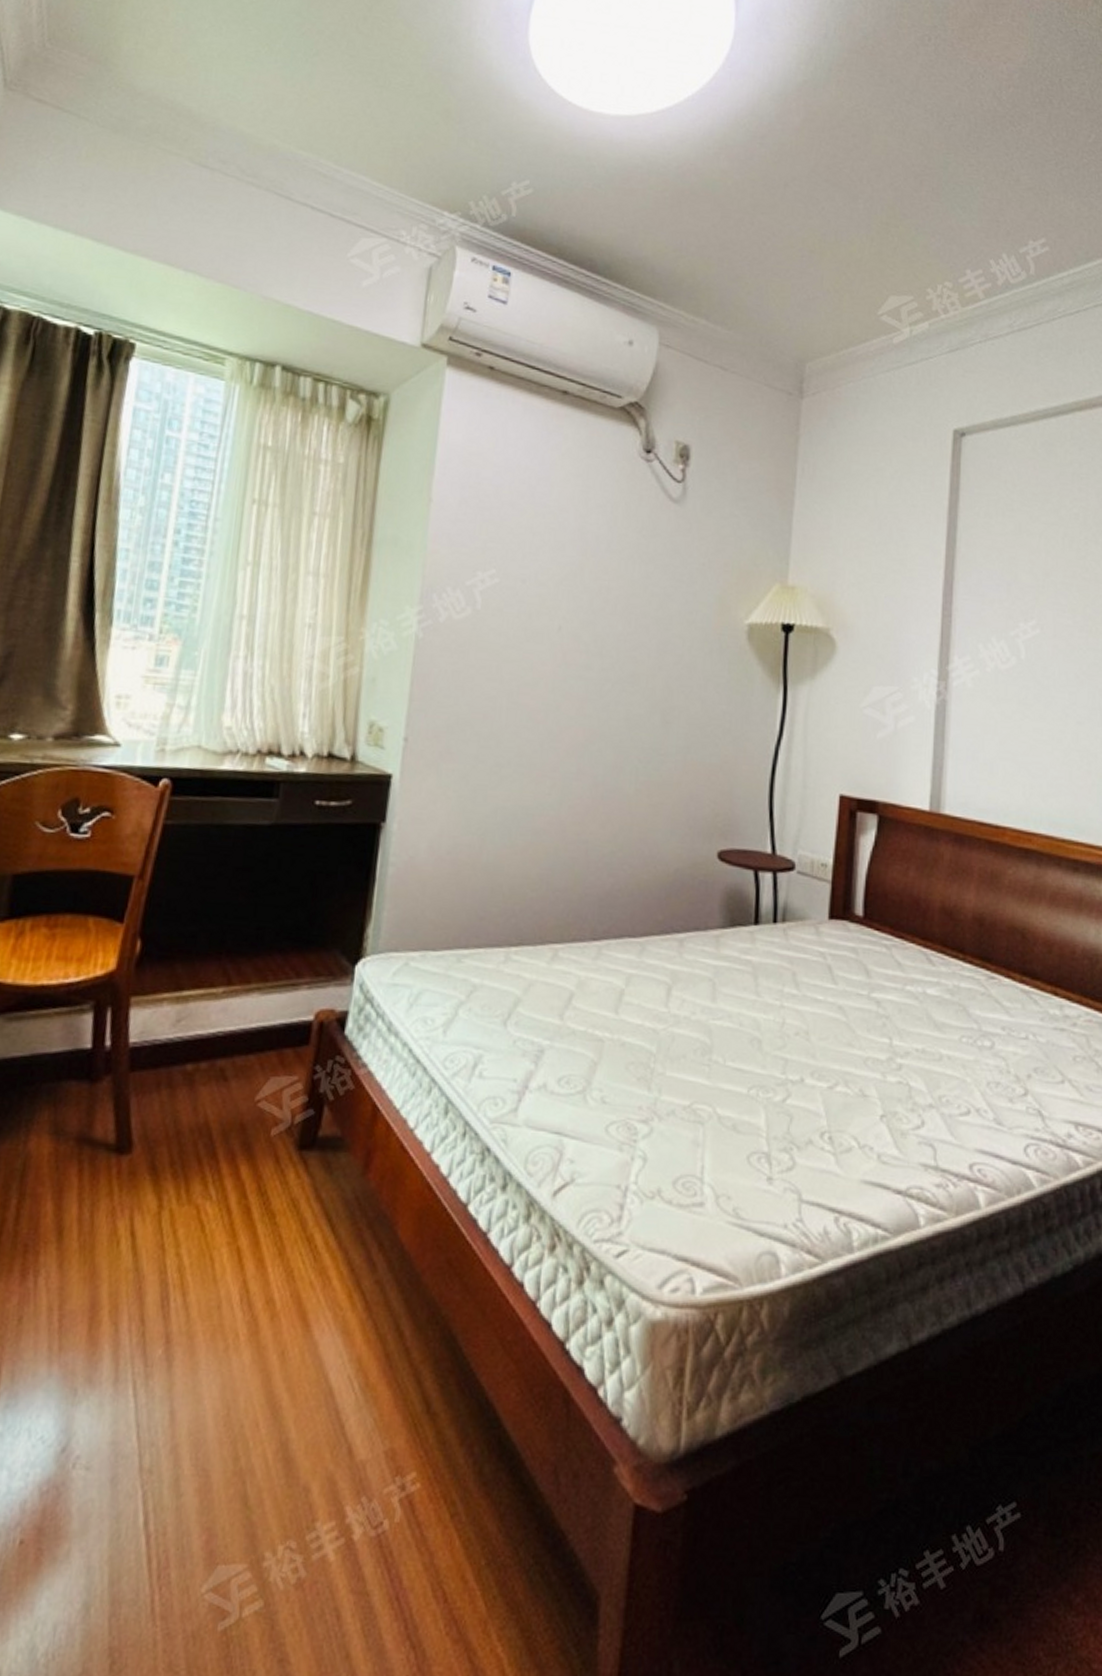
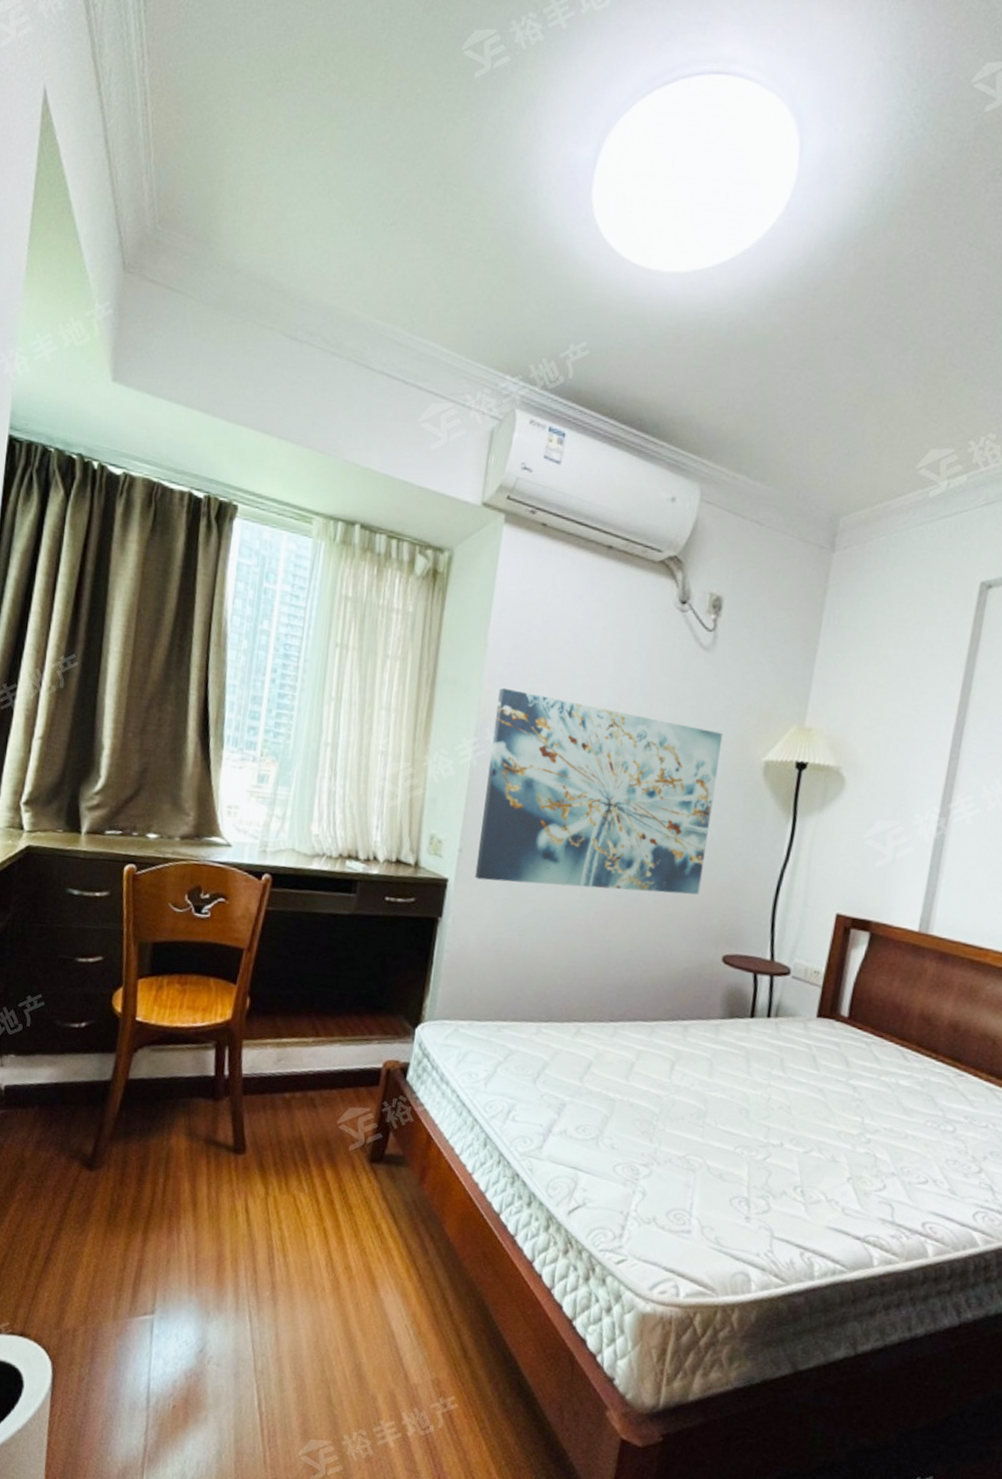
wall art: none [424,547,701,781] -> present [474,687,723,895]

